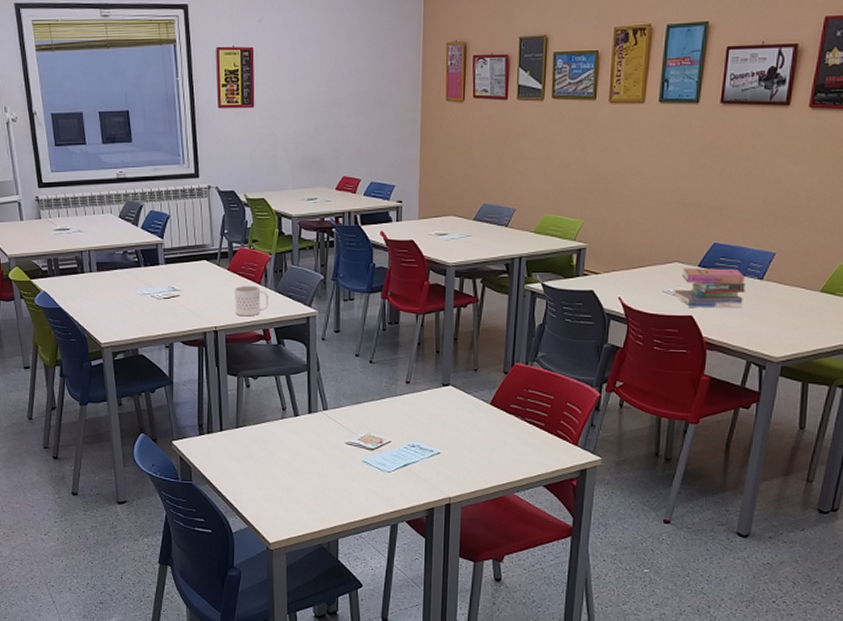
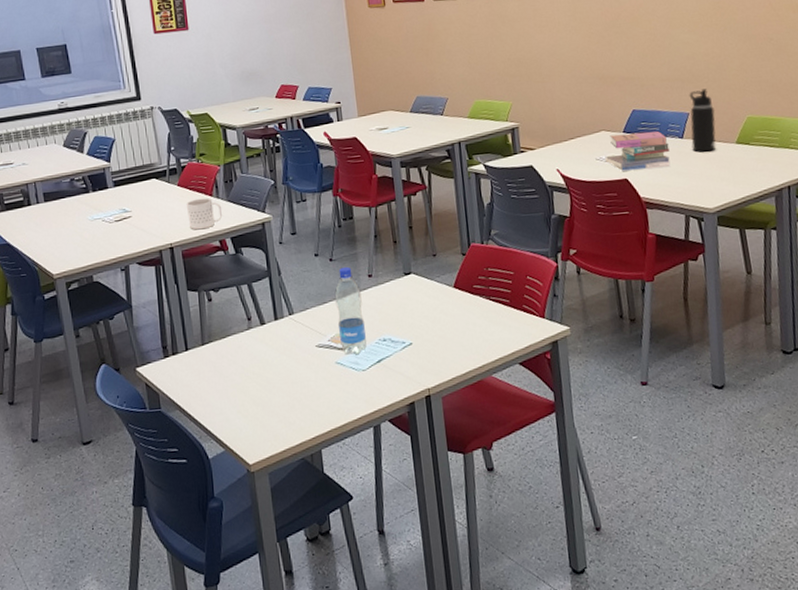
bottle: none [369,370,396,457] -> present [334,266,367,355]
water bottle: none [770,228,805,297] -> present [689,89,716,152]

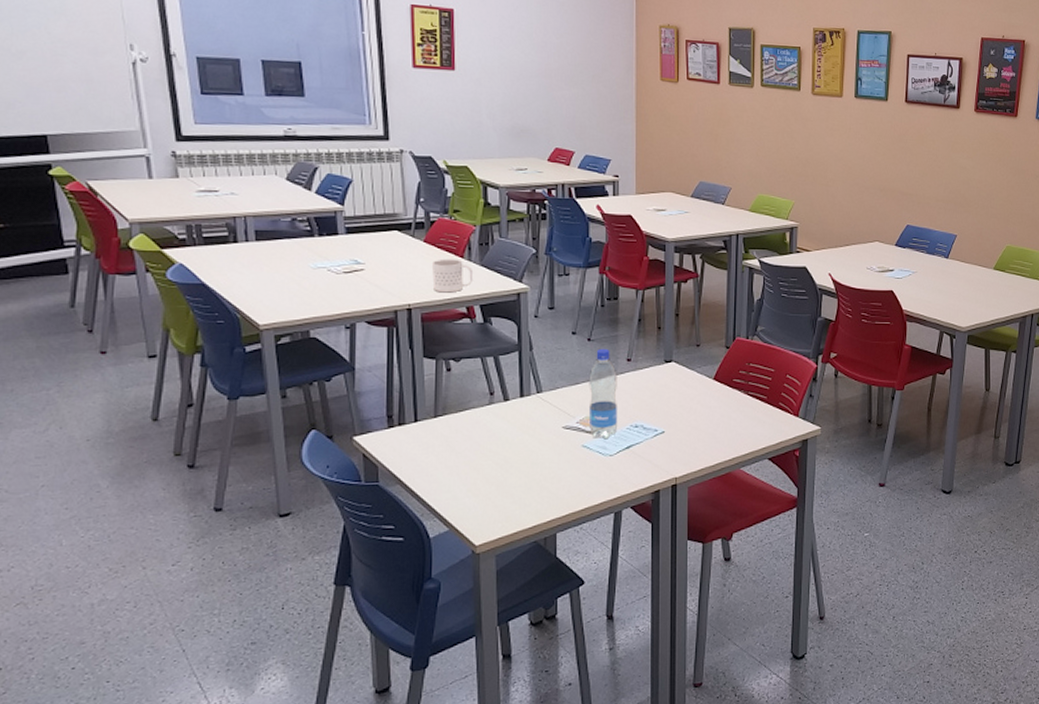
books: present [605,131,671,171] -> none [875,247,935,283]
water bottle: present [689,89,716,152] -> none [955,214,979,274]

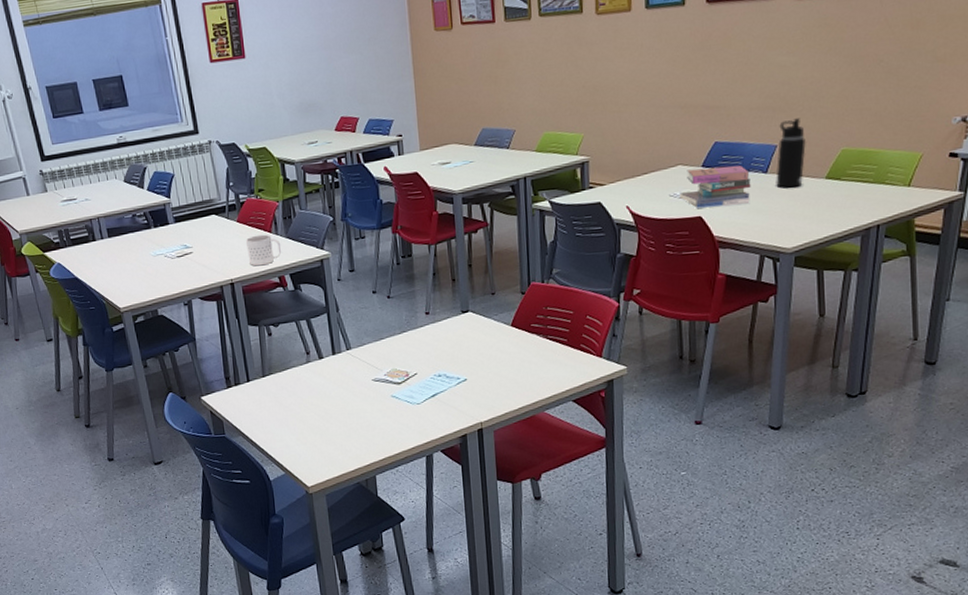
bottle: present [588,348,618,440] -> none [391,304,422,390]
books: none [875,247,935,283] -> present [679,165,751,208]
water bottle: none [955,214,979,274] -> present [776,118,806,188]

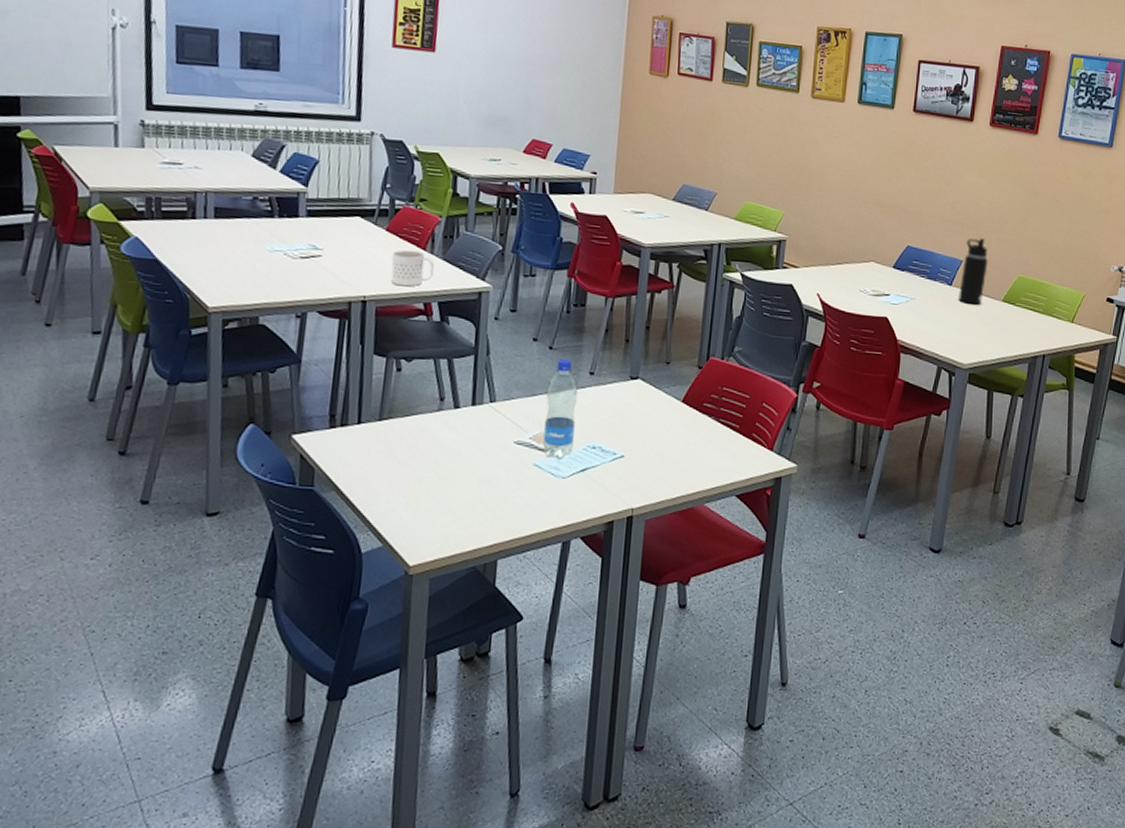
bottle: none [391,304,422,390] -> present [543,358,578,460]
books: present [679,165,751,208] -> none [869,268,936,312]

